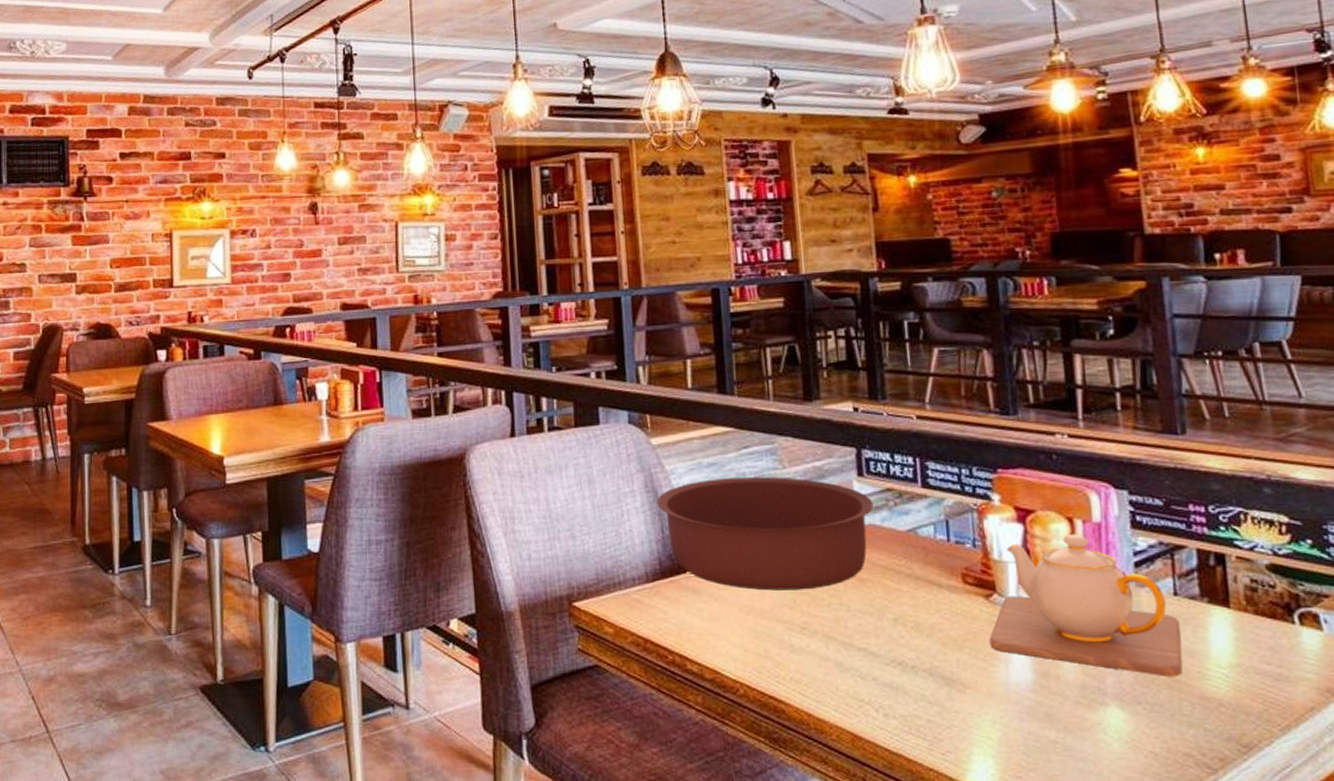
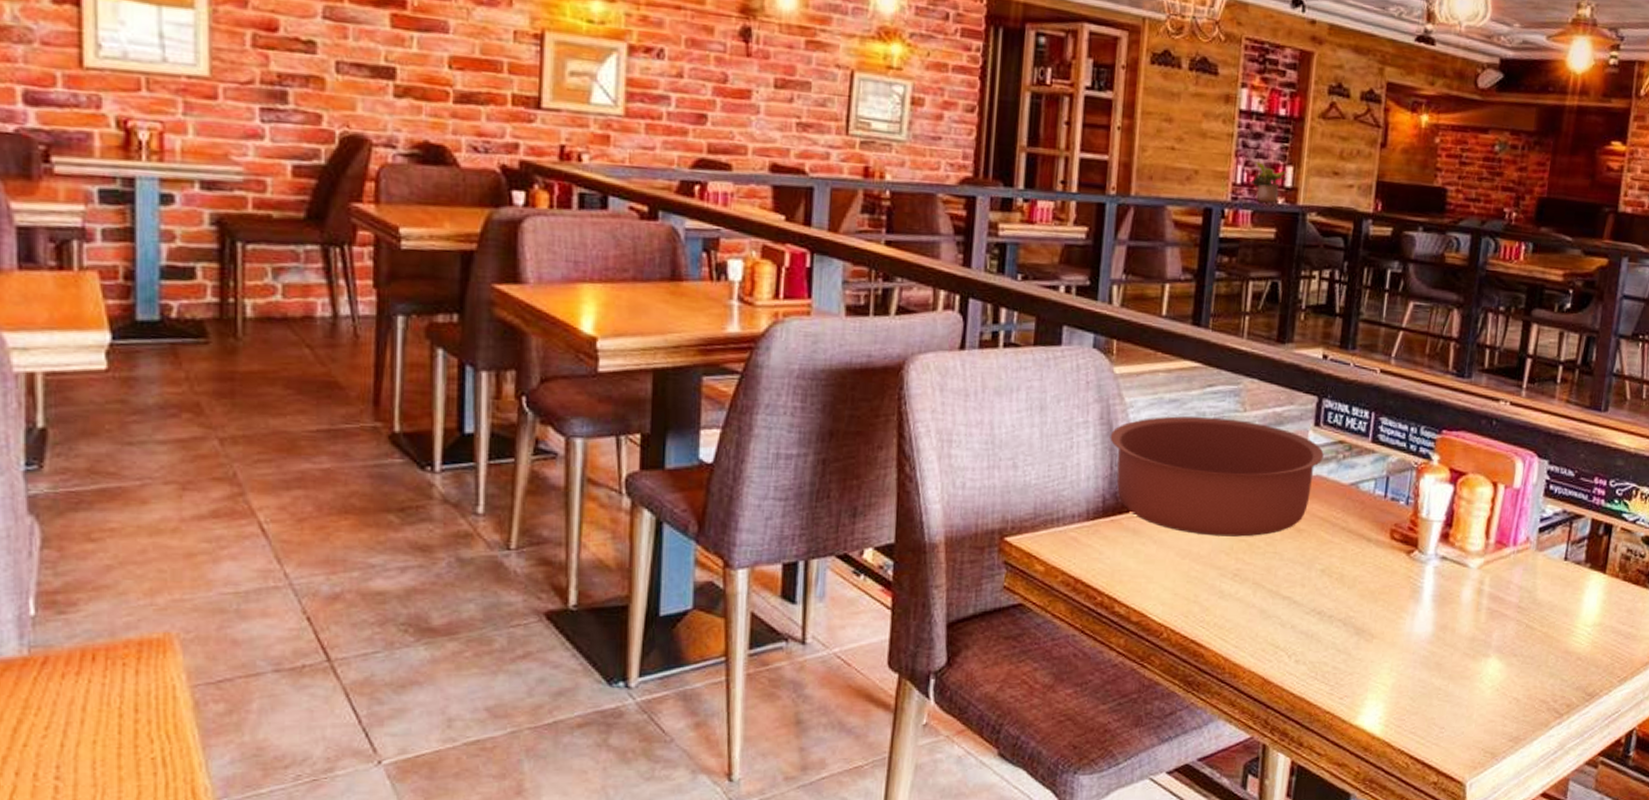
potted plant: none [750,241,785,278] -> present [1249,161,1287,205]
teapot: present [989,533,1183,677] -> none [1402,497,1564,633]

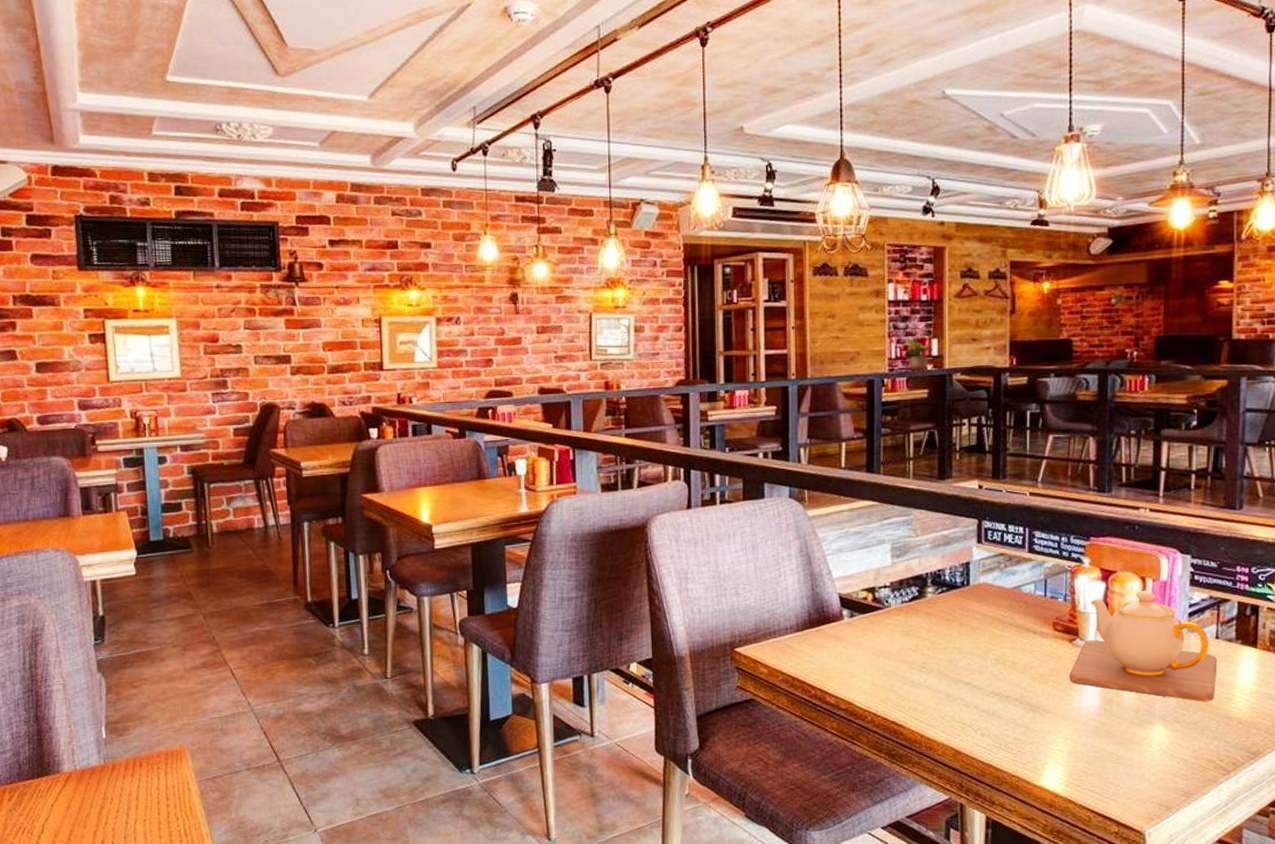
bowl: present [1110,416,1324,537] -> none [809,543,988,637]
teapot: none [1402,497,1564,633] -> present [1069,590,1218,702]

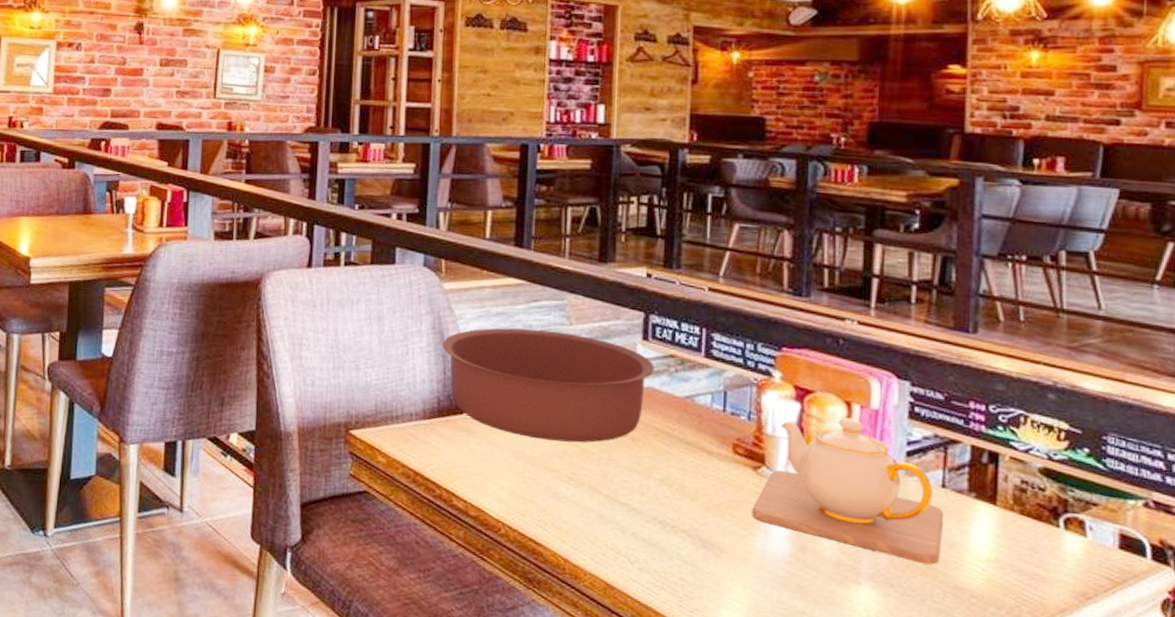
bowl: none [809,543,988,637] -> present [442,327,655,442]
potted plant: present [902,339,932,371] -> none [562,102,598,139]

